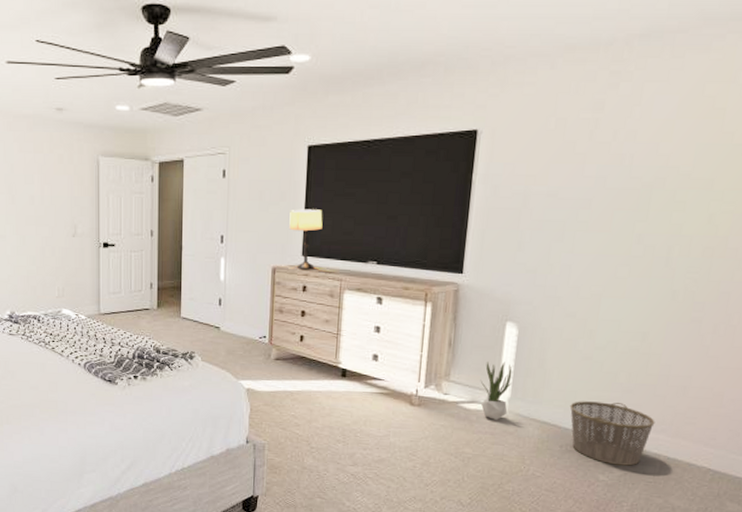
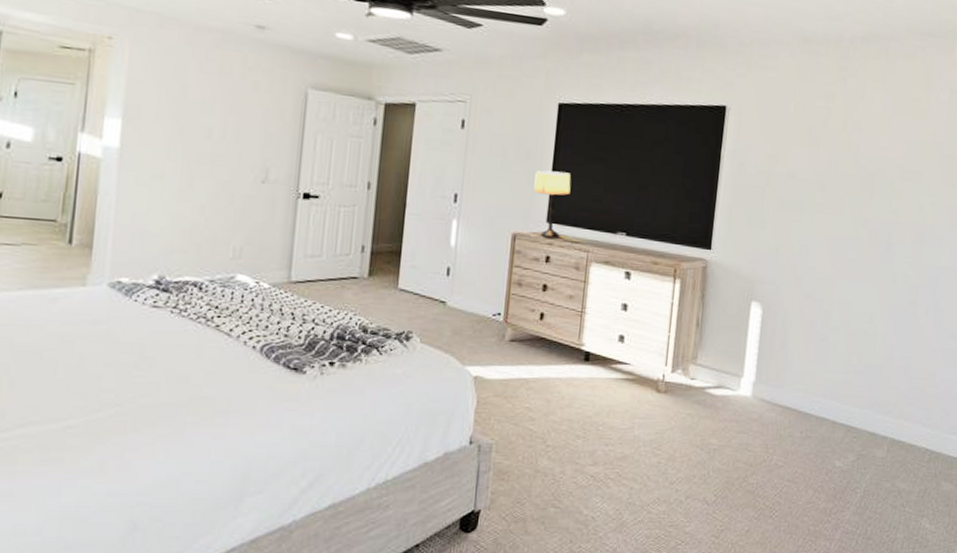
potted plant: present [480,361,512,421] -> none [726,343,757,407]
basket: present [569,401,655,466] -> none [809,384,882,450]

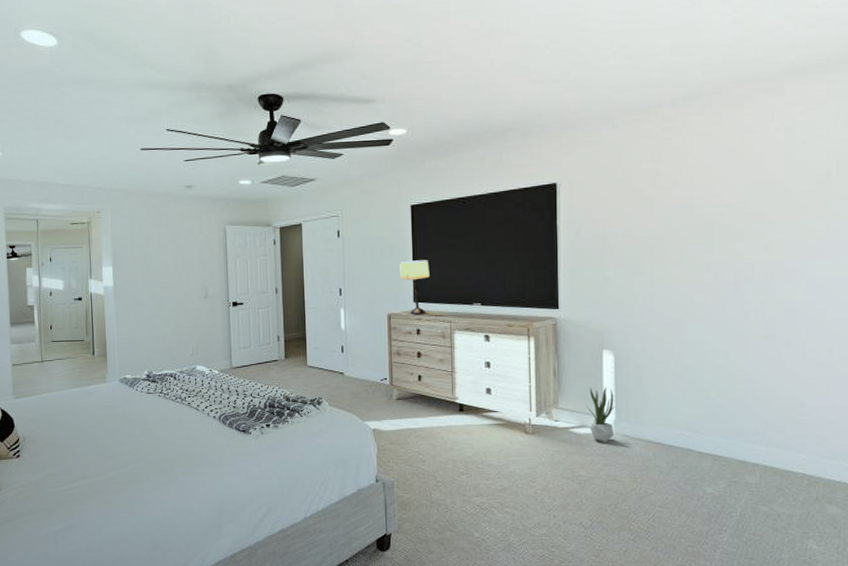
potted plant: none [726,343,757,407] -> present [586,386,615,443]

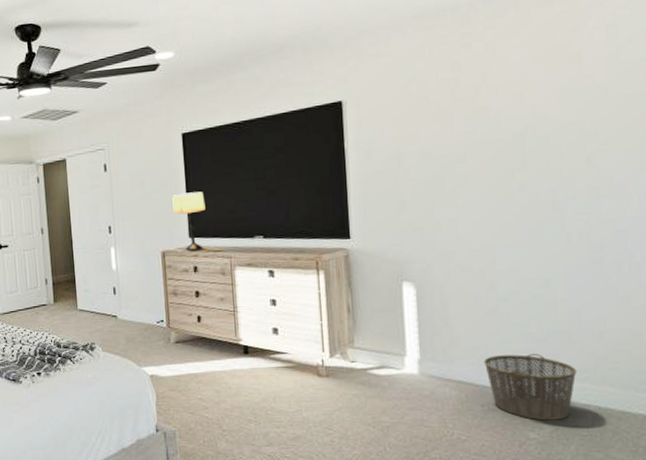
potted plant: present [586,386,615,443] -> none [386,322,420,385]
basket: none [670,418,749,477] -> present [483,354,577,421]

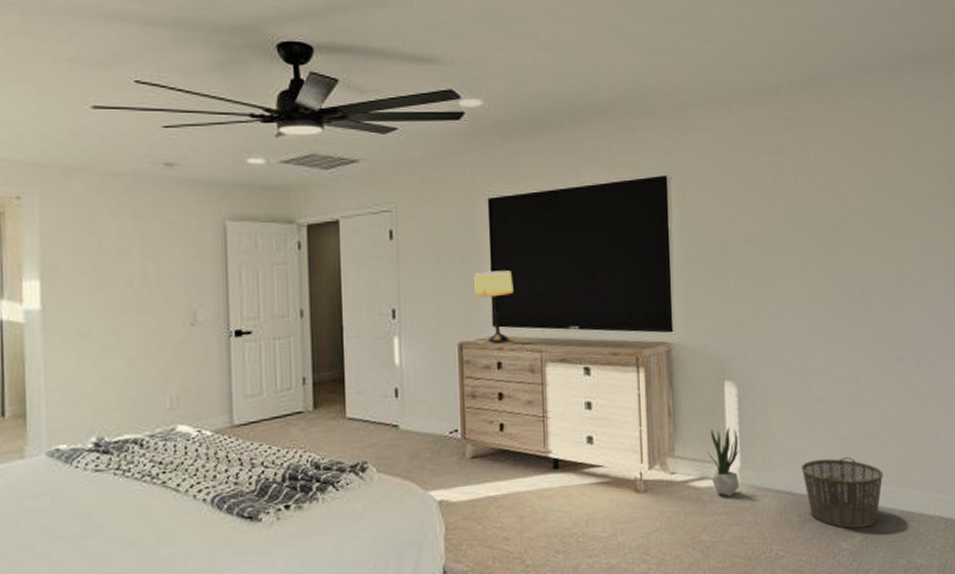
potted plant: none [386,322,420,385] -> present [707,426,740,498]

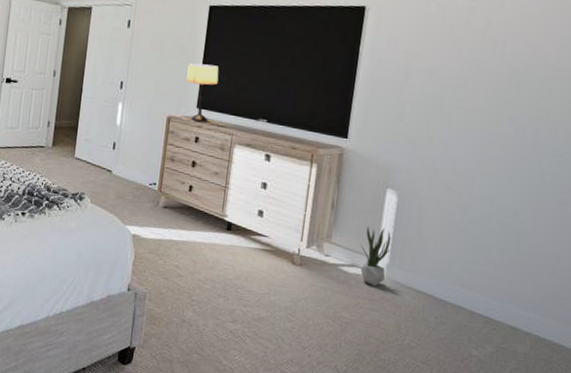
basket: present [801,457,884,529] -> none [445,272,526,343]

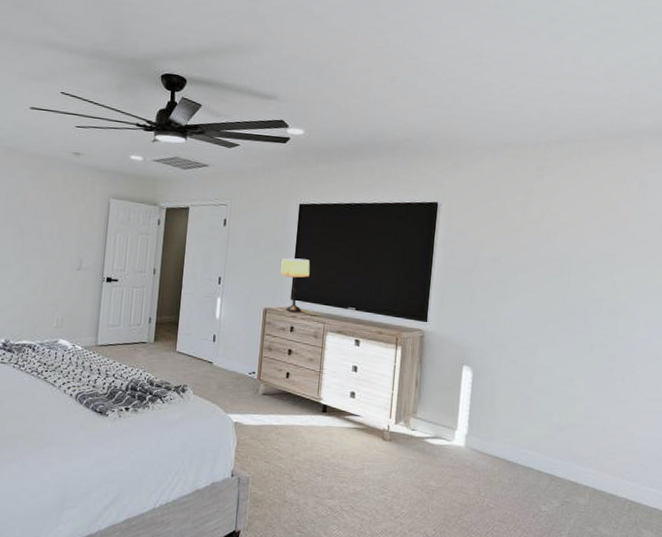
potted plant: present [360,226,391,287] -> none [442,401,469,456]

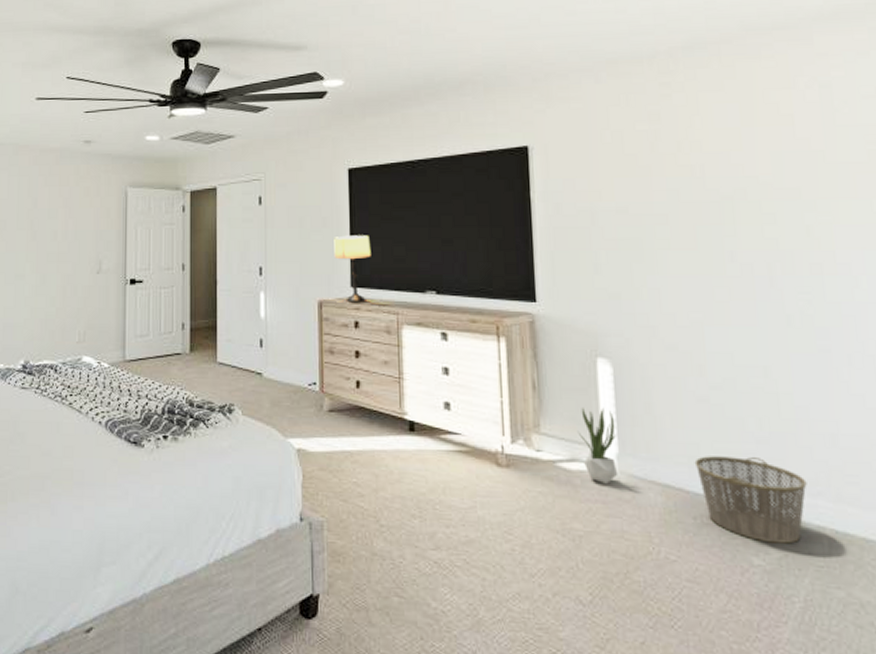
potted plant: none [442,401,469,456] -> present [577,407,618,485]
basket: none [515,437,583,497] -> present [694,456,807,544]

